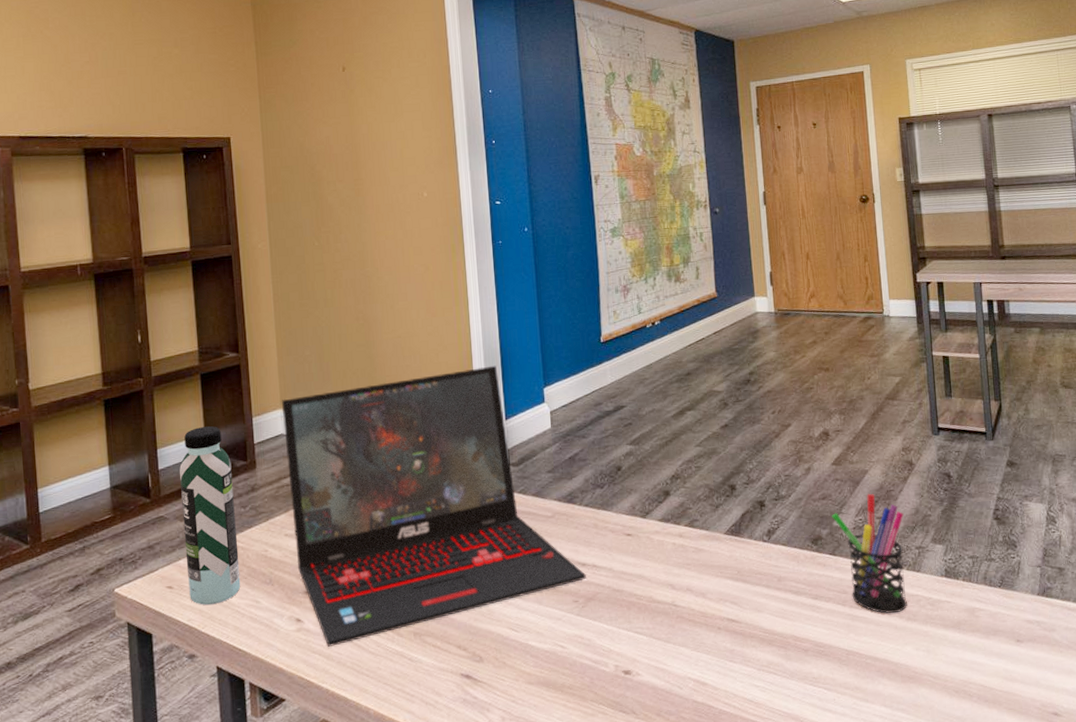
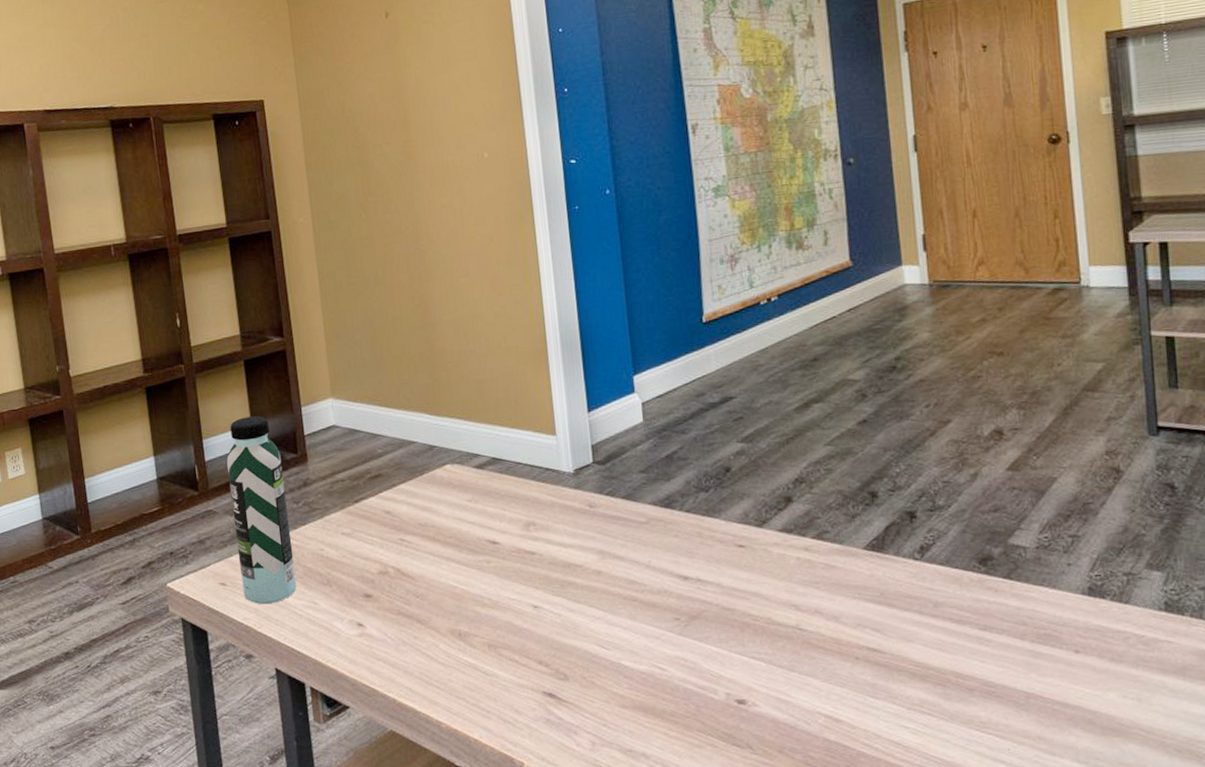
laptop: present [282,365,586,647] -> none [332,350,689,654]
pen holder: present [832,493,907,614] -> none [1006,506,1111,652]

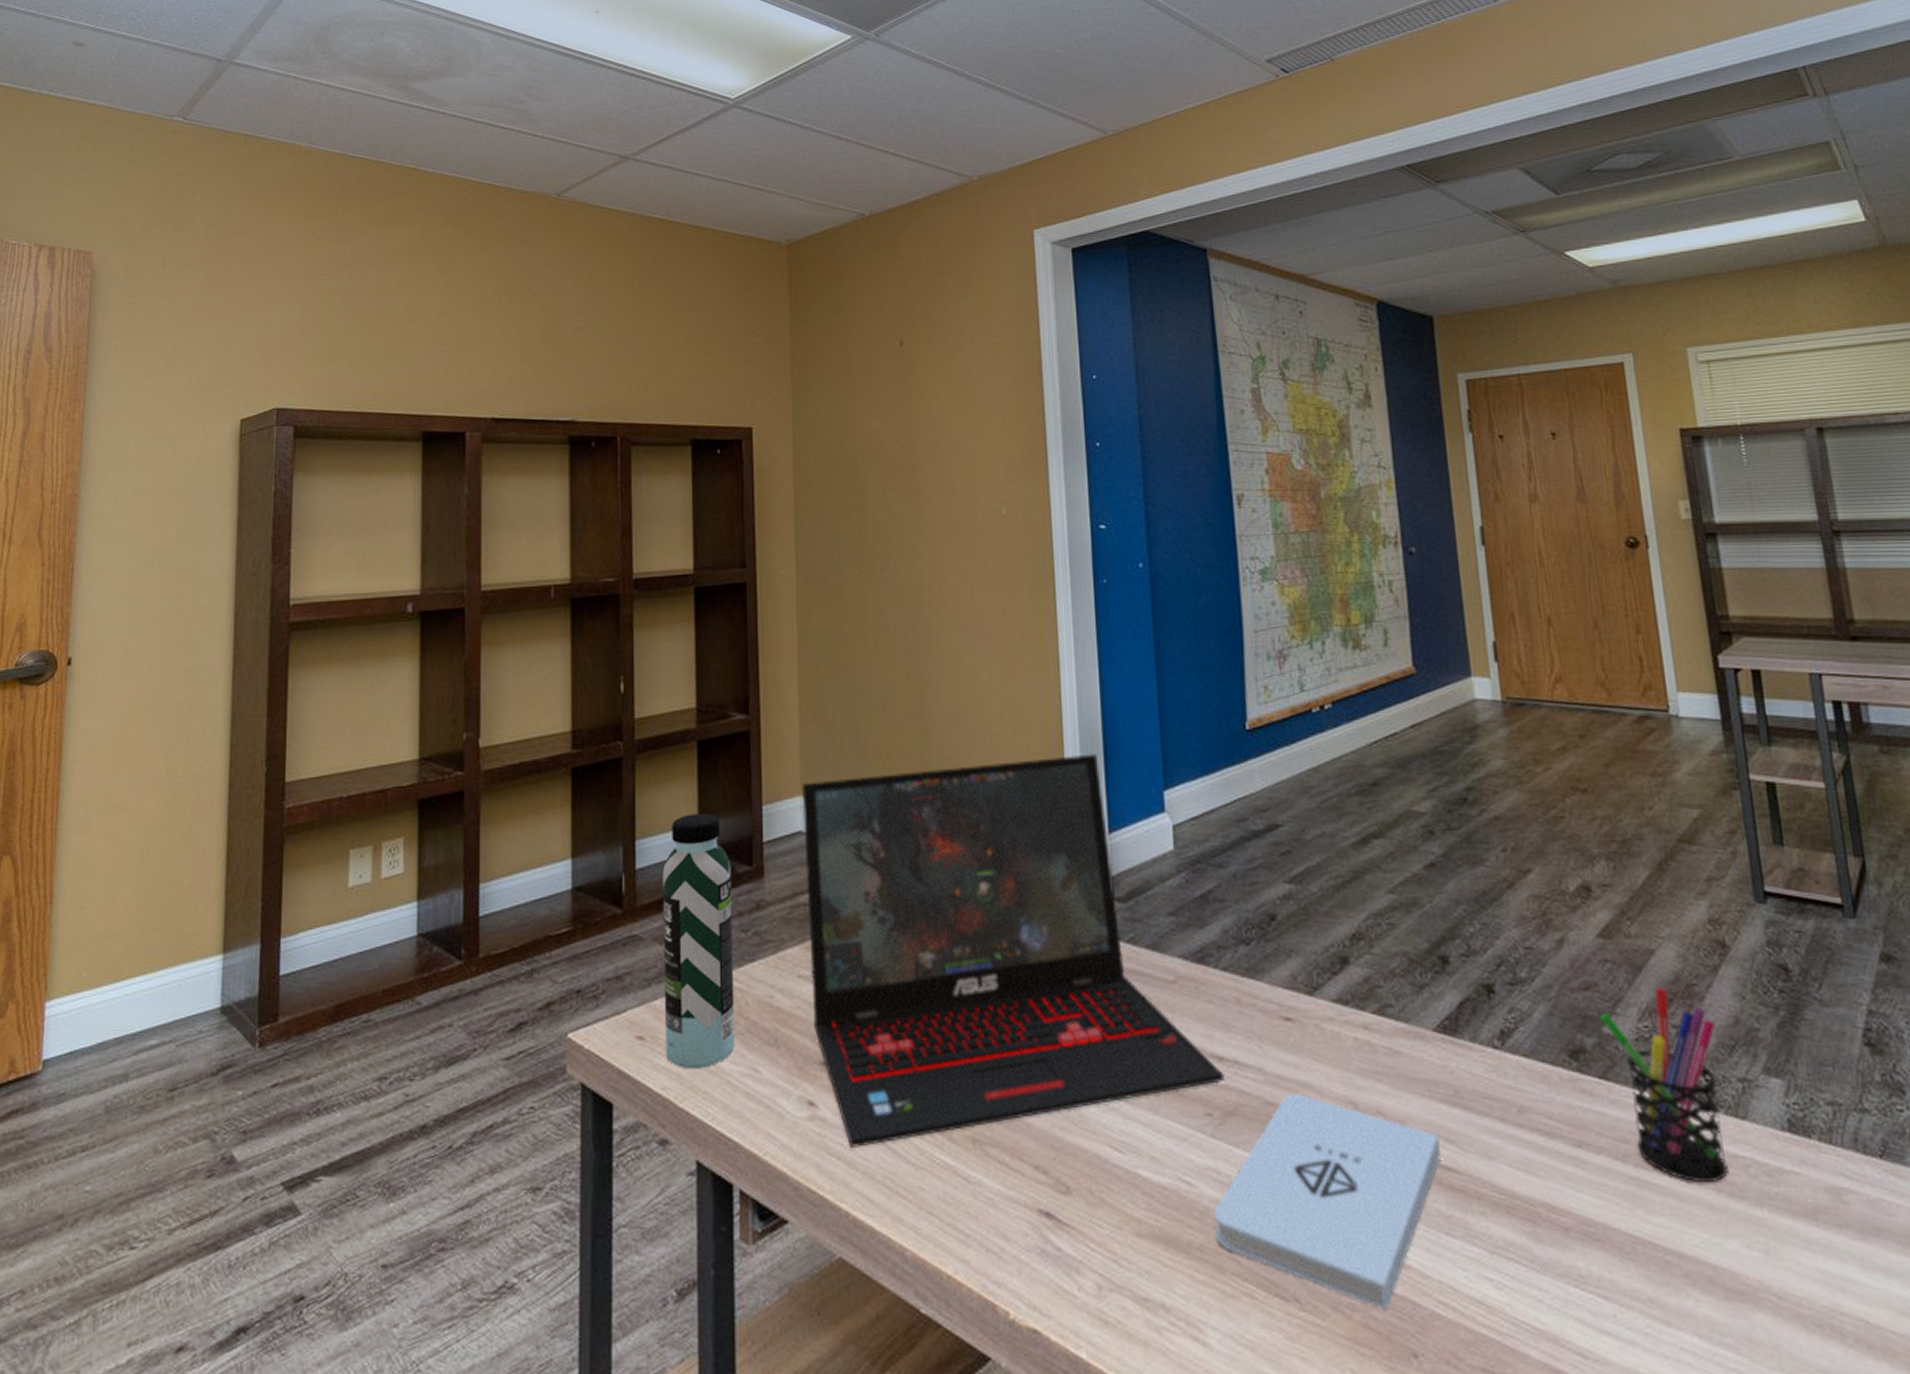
laptop: none [332,350,689,654] -> present [802,753,1225,1148]
notepad: none [682,601,869,752] -> present [1213,1095,1442,1310]
pen holder: none [1006,506,1111,652] -> present [1600,986,1729,1182]

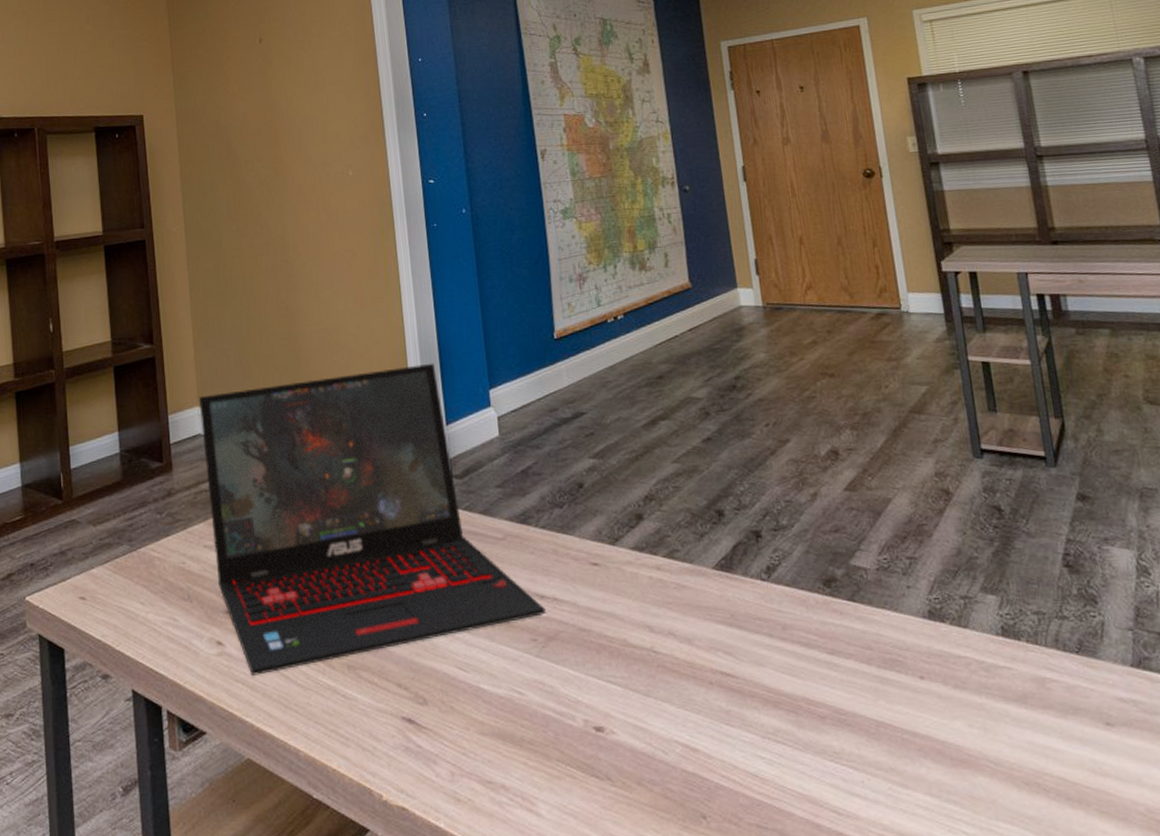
water bottle: present [663,814,735,1068] -> none [92,423,157,620]
notepad: present [1213,1095,1442,1310] -> none [540,622,722,784]
pen holder: present [1600,986,1729,1182] -> none [847,527,953,678]

